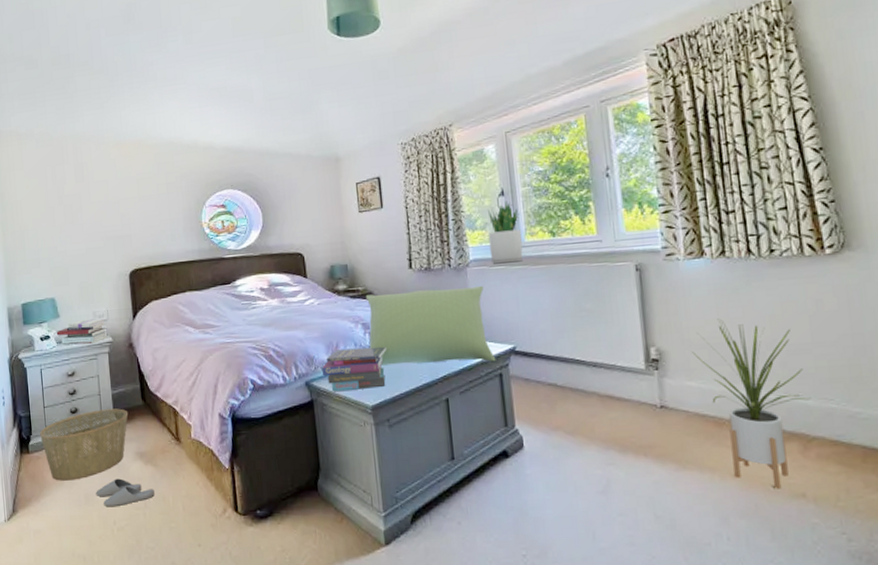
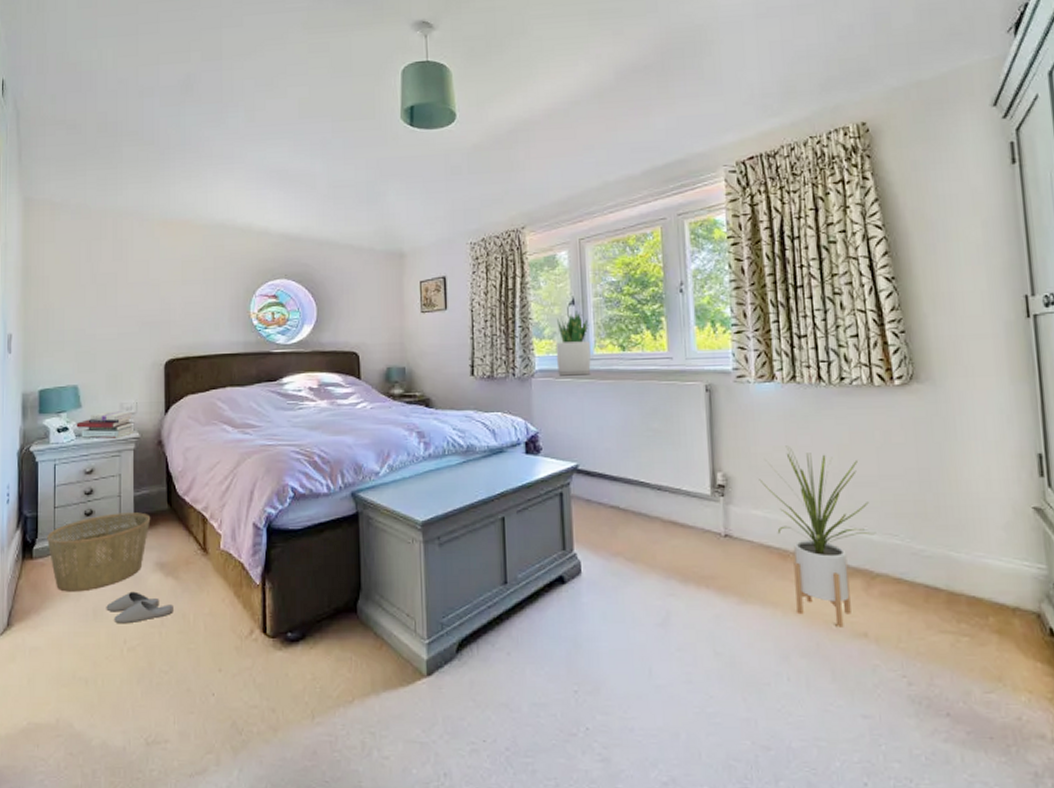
books: present [321,346,387,392] -> none [370,457,442,505]
cushion: present [365,285,496,366] -> none [422,397,557,480]

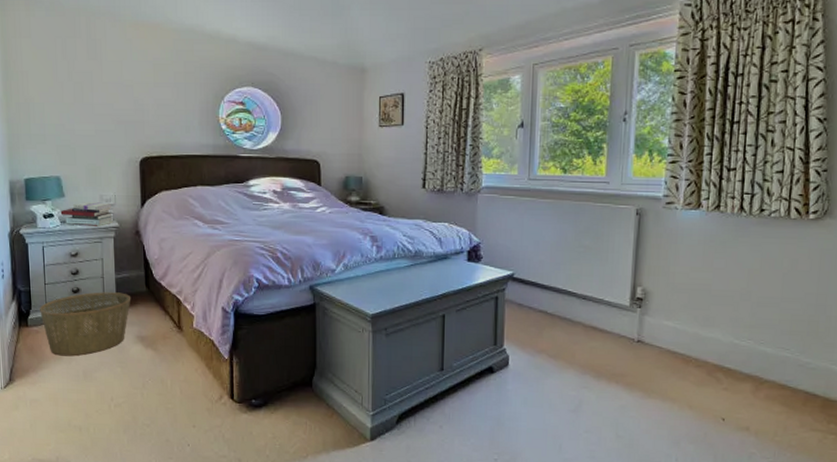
slippers: present [106,591,173,624] -> none [94,358,153,385]
planter: present [555,310,591,376] -> none [502,133,535,194]
house plant: present [759,445,876,628] -> none [674,267,771,422]

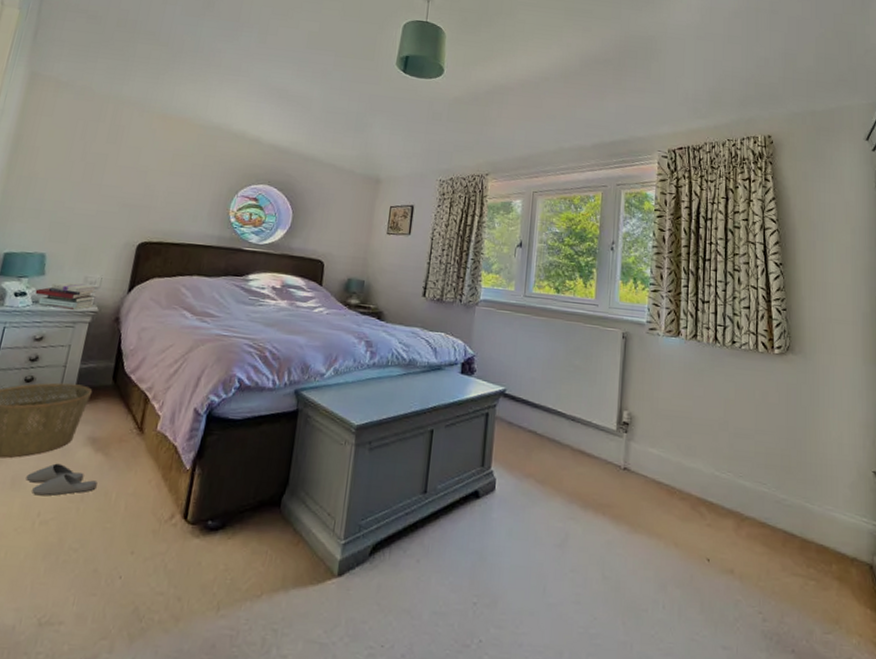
slippers: none [94,358,153,385] -> present [26,463,98,496]

